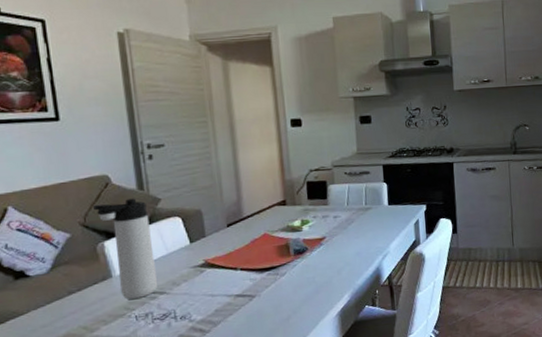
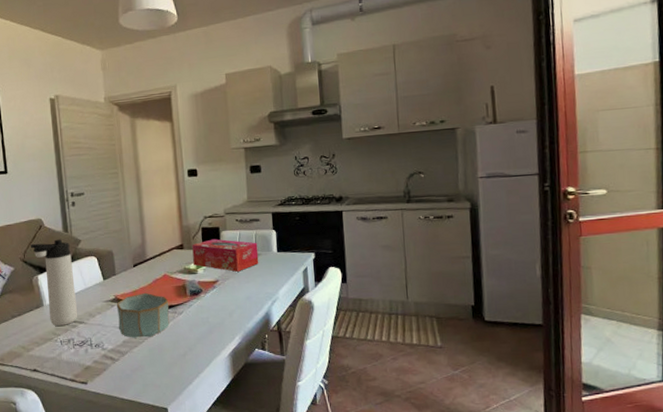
bowl: none [206,254,271,306] -> present [116,292,170,338]
tissue box: none [296,193,369,227] -> present [192,239,259,272]

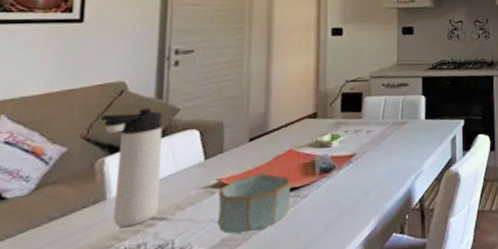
tissue box: present [192,239,259,272] -> none [328,105,404,143]

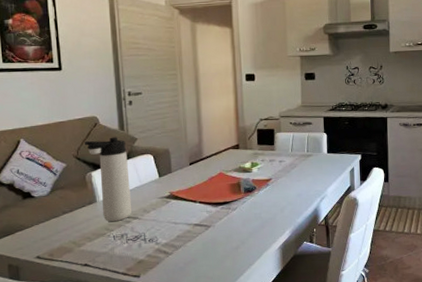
bowl: present [218,173,291,234] -> none [171,189,224,233]

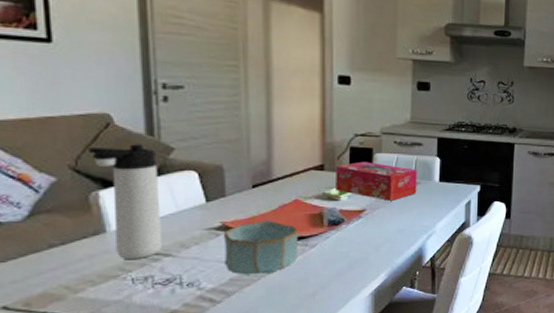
bowl: none [171,189,224,233] -> present [223,220,299,275]
tissue box: none [248,140,310,171] -> present [336,161,417,201]

